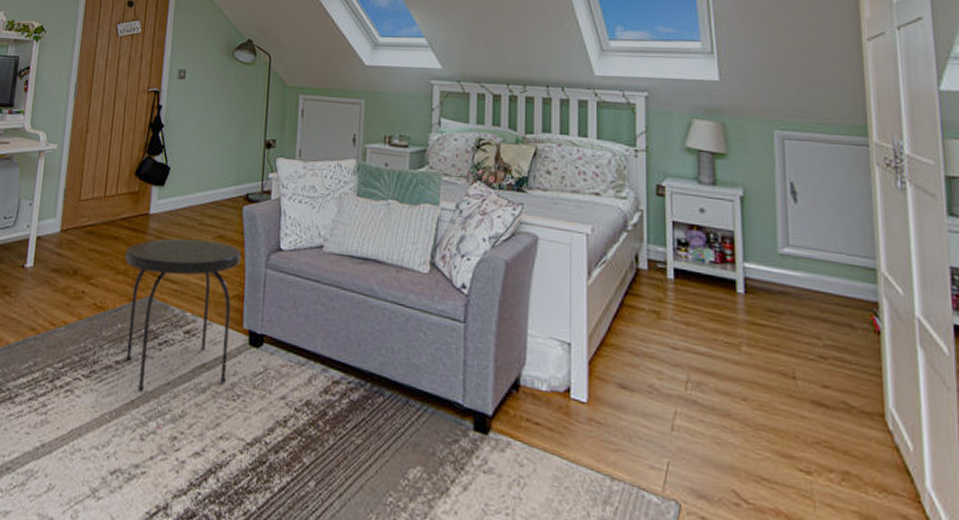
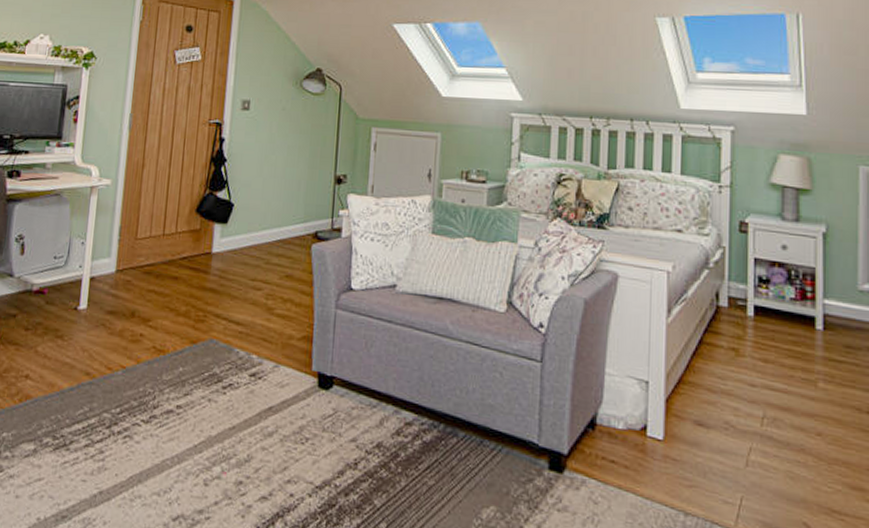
side table: present [125,238,241,393] -> none [186,278,309,437]

